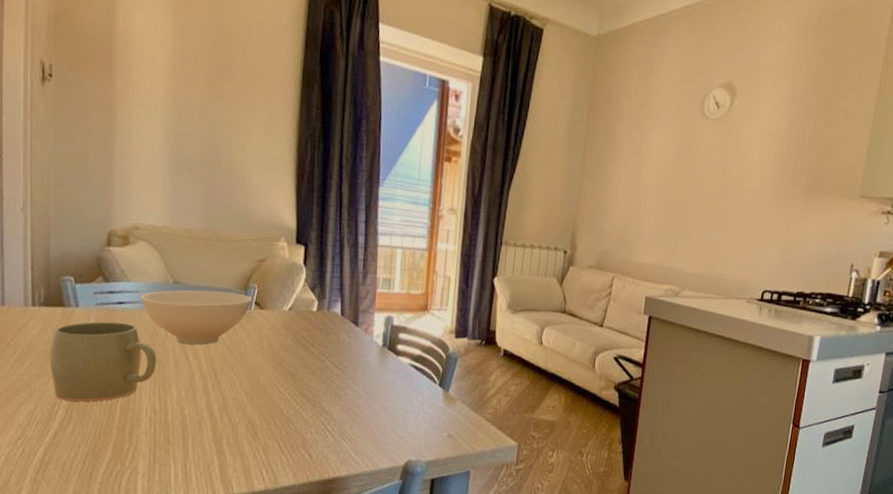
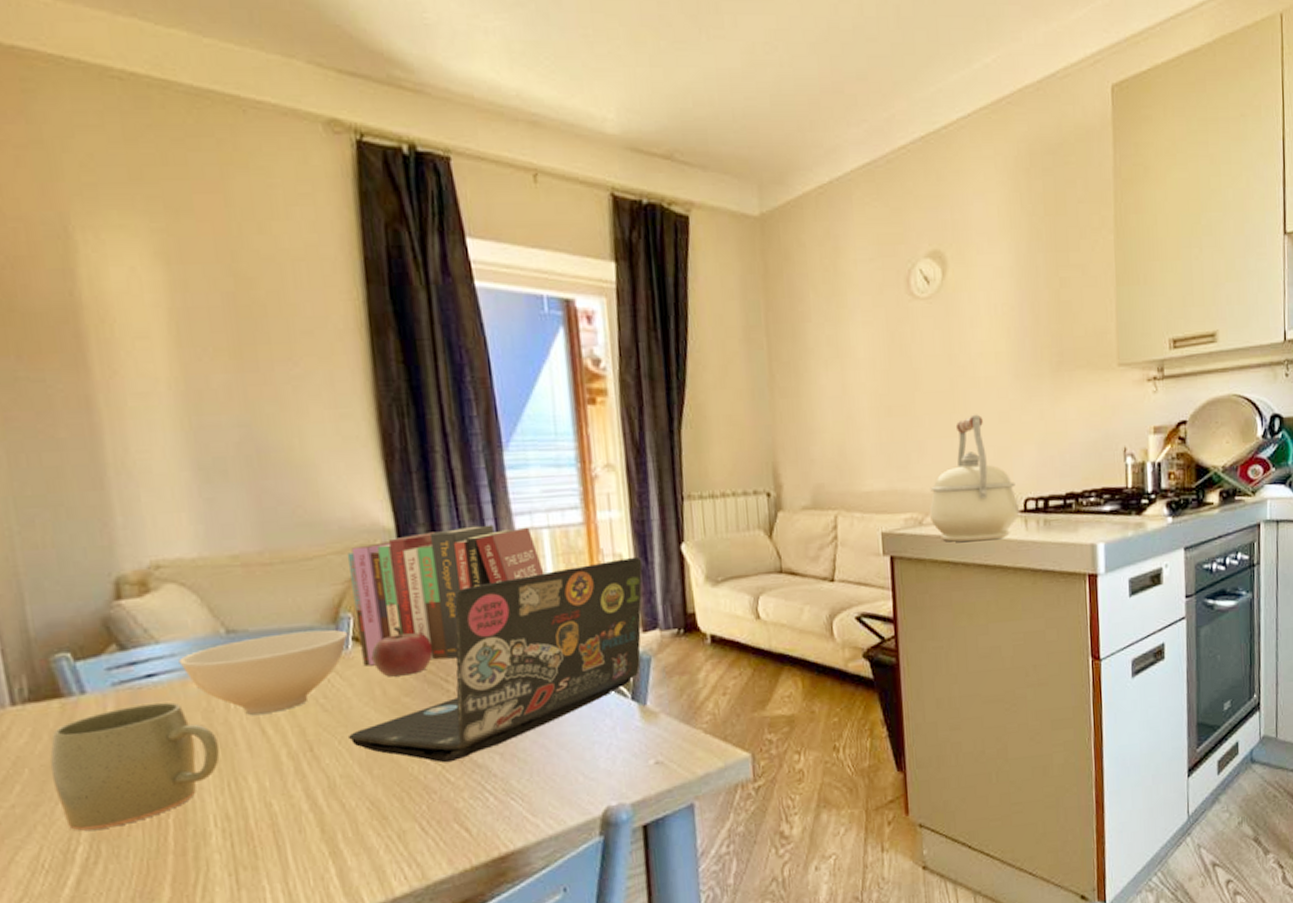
laptop: none [241,280,464,405] -> present [347,556,643,763]
books: none [259,236,393,331] -> present [347,524,545,667]
fruit: none [265,300,308,337] -> present [371,626,434,677]
kettle: none [685,217,758,319] -> present [929,414,1019,542]

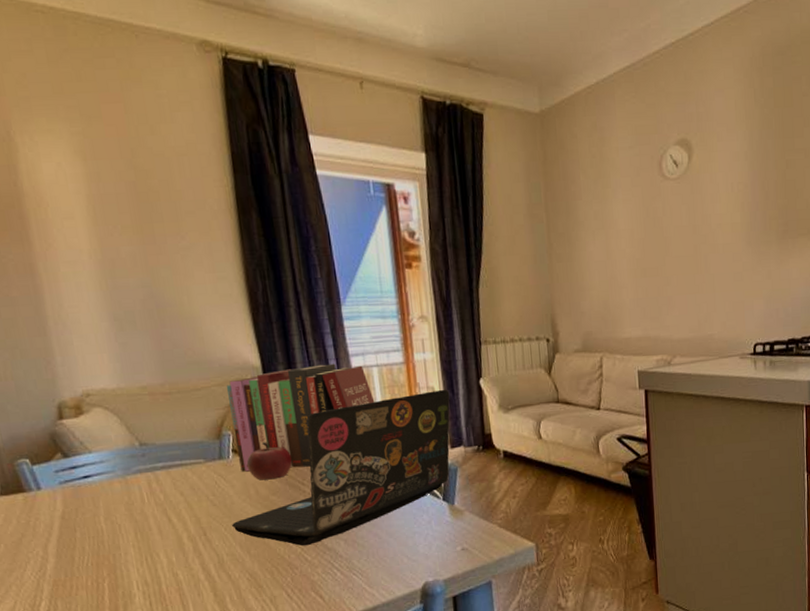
mug: present [50,702,220,831] -> none [18,496,139,591]
bowl: present [178,629,348,715] -> none [106,444,229,507]
kettle: present [929,414,1019,542] -> none [676,274,749,379]

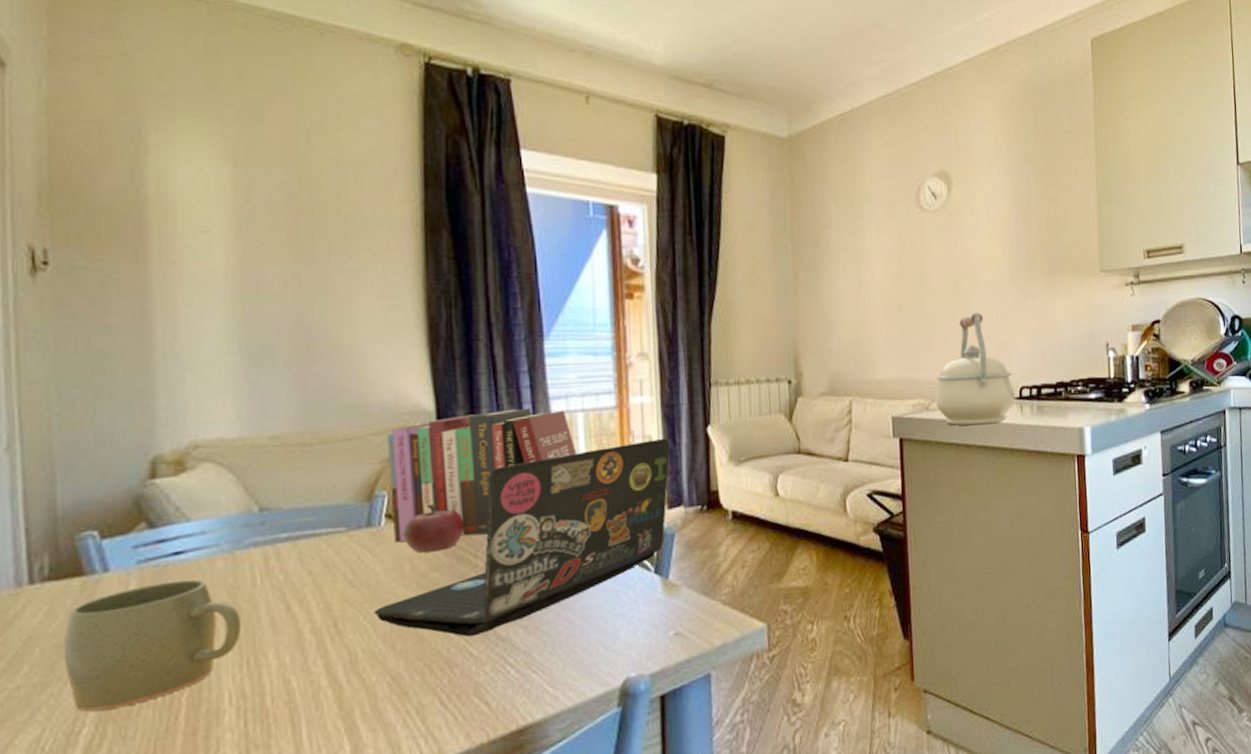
mug: none [18,496,139,591] -> present [63,579,241,712]
kettle: none [676,274,749,379] -> present [935,312,1015,426]

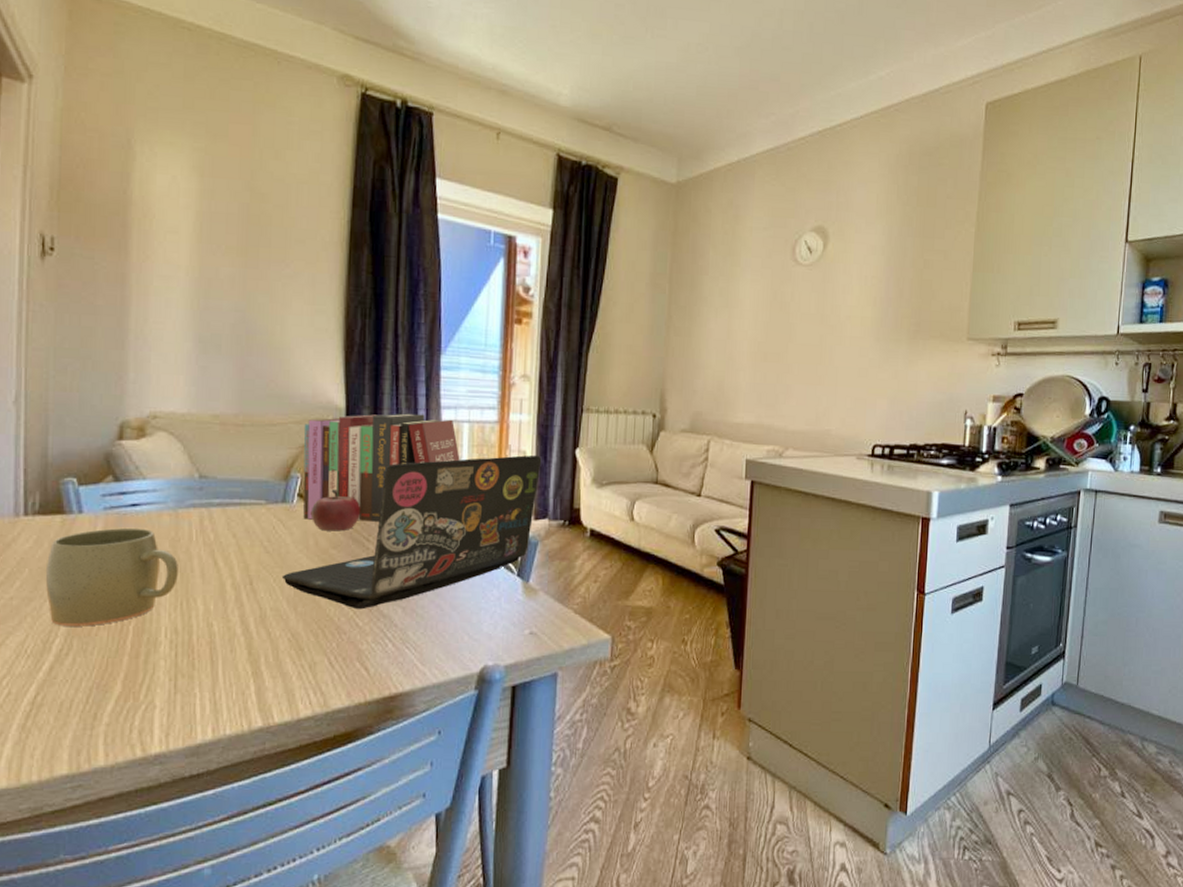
kettle: present [935,312,1015,426] -> none [788,367,867,478]

